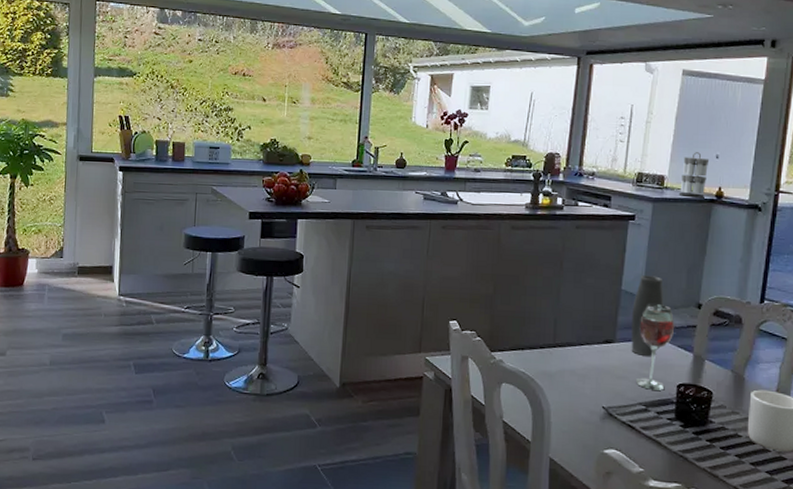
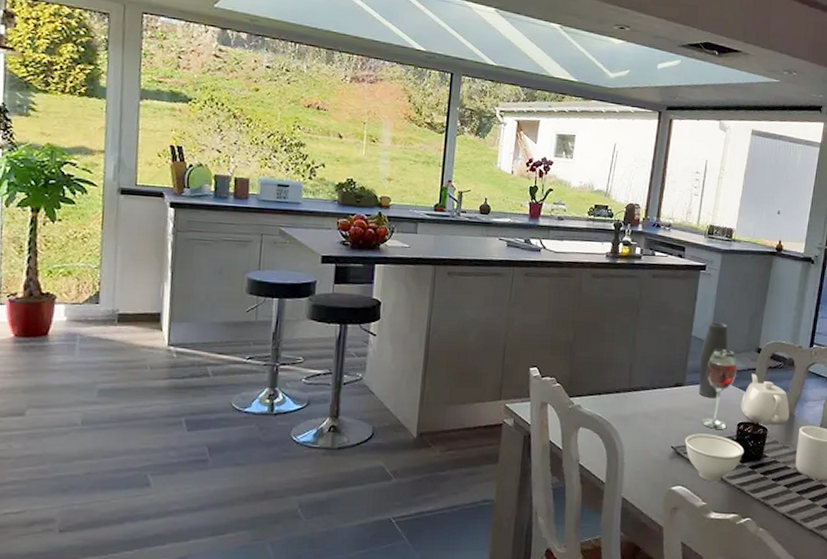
bowl: none [617,394,686,448] -> present [685,433,745,482]
spice rack: present [678,152,710,199] -> none [744,207,772,251]
teapot: none [680,331,738,389] -> present [741,374,790,426]

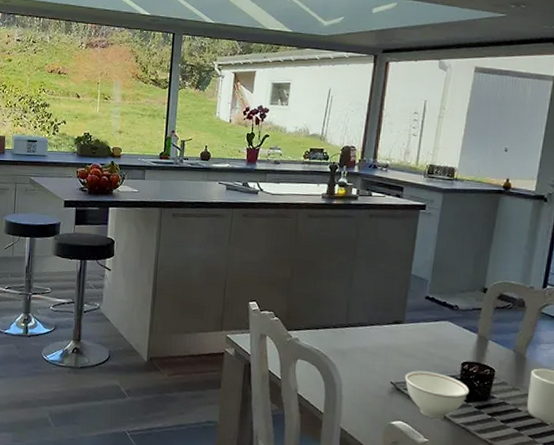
vase: present [698,322,729,398] -> none [419,261,451,336]
wineglass: present [702,348,738,429] -> none [423,287,461,368]
teapot: present [741,374,790,426] -> none [465,313,520,367]

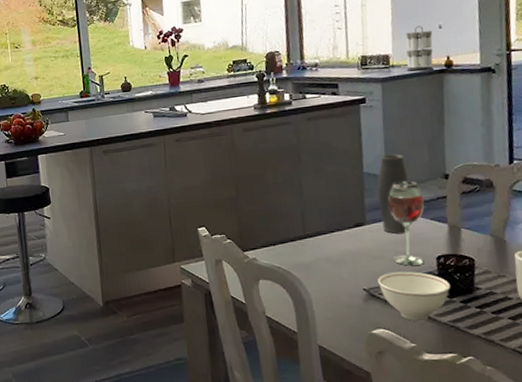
vase: none [419,261,451,336] -> present [377,154,410,234]
wineglass: none [423,287,461,368] -> present [387,180,425,266]
spice rack: none [468,145,499,190] -> present [405,25,434,72]

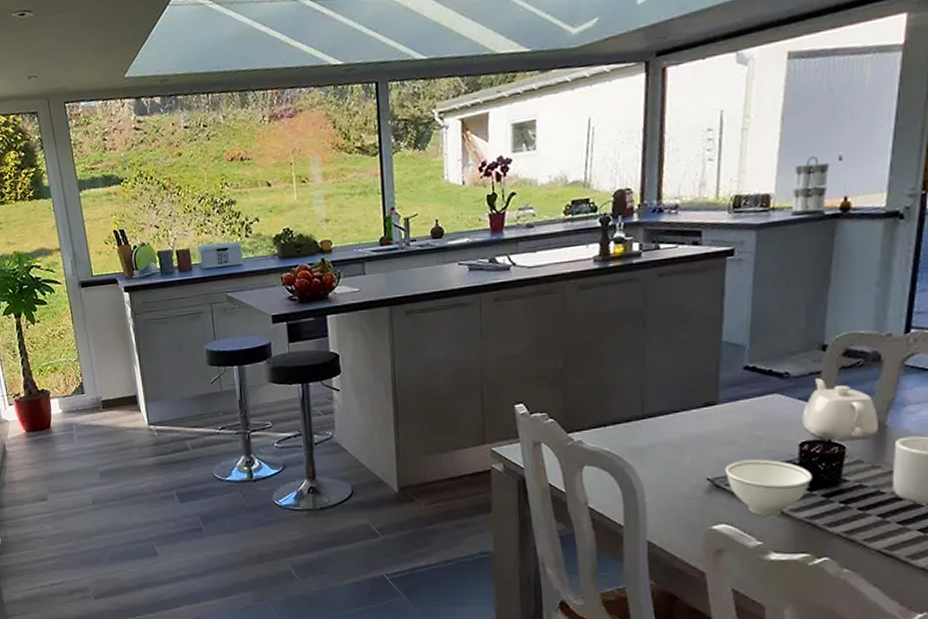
vase: present [377,154,410,234] -> none [737,319,778,415]
wineglass: present [387,180,425,266] -> none [747,351,793,453]
teapot: none [436,202,499,255] -> present [802,378,878,442]

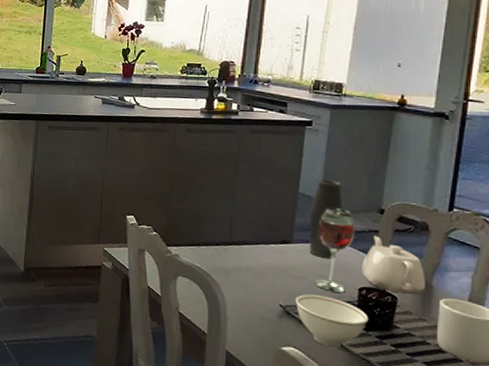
vase: none [737,319,778,415] -> present [309,179,344,258]
wineglass: none [747,351,793,453] -> present [315,206,356,293]
spice rack: present [790,156,830,216] -> none [358,61,391,106]

